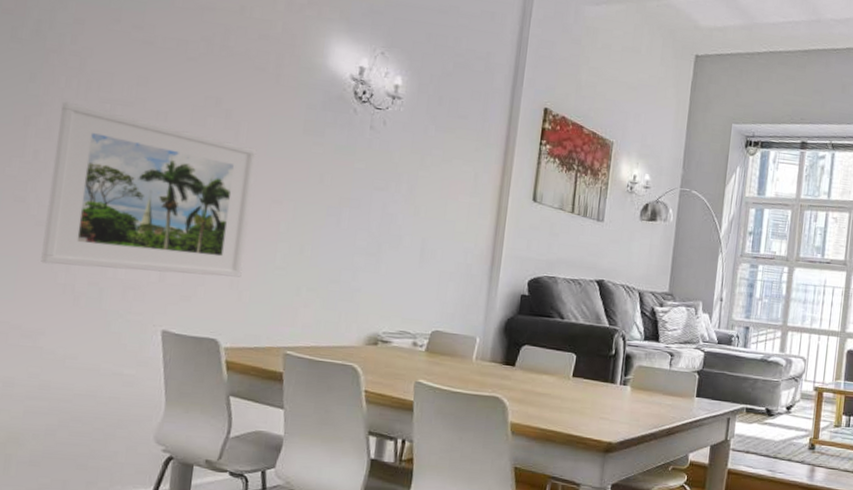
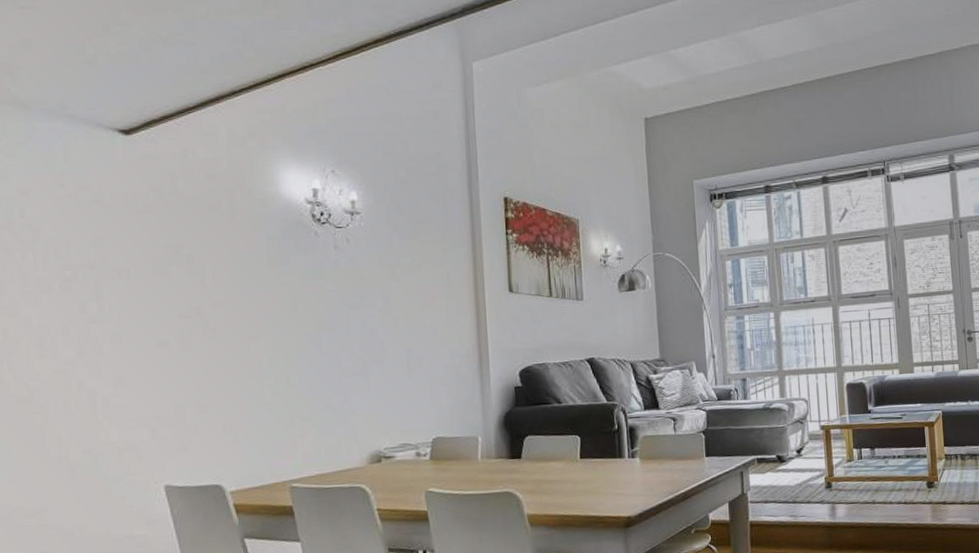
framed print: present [41,101,257,278] -> none [22,275,233,441]

